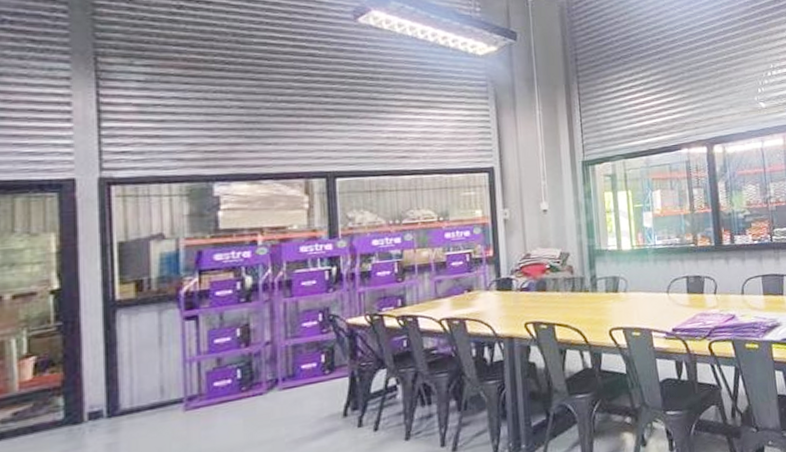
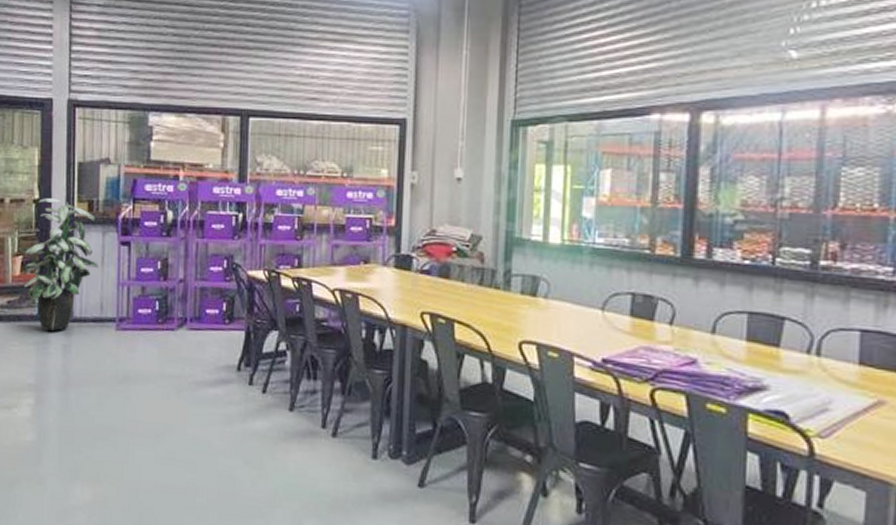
indoor plant: none [28,284,154,434] -> present [18,198,98,331]

